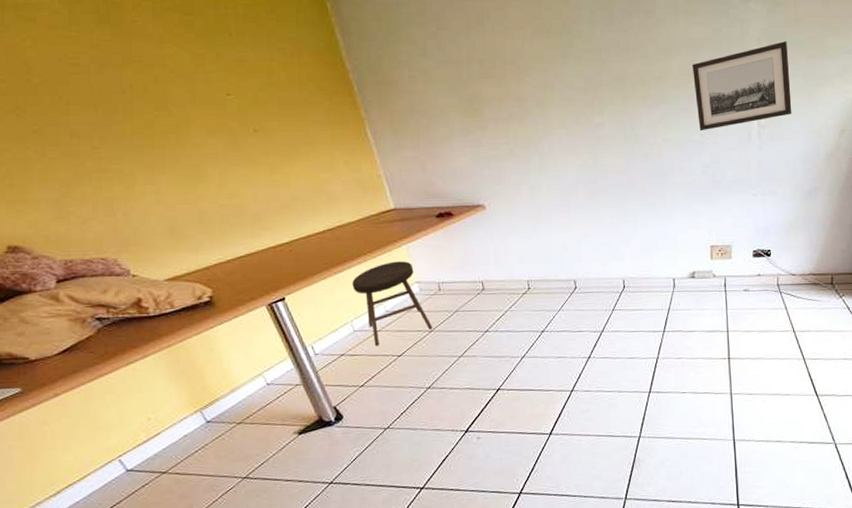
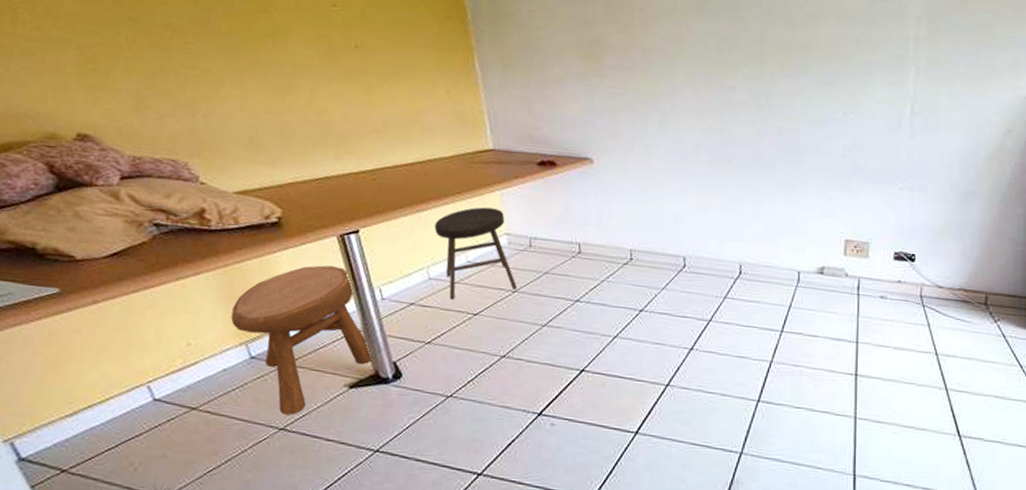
stool: none [183,332,315,465] -> present [231,265,372,416]
wall art: present [692,41,792,131] -> none [841,24,951,110]

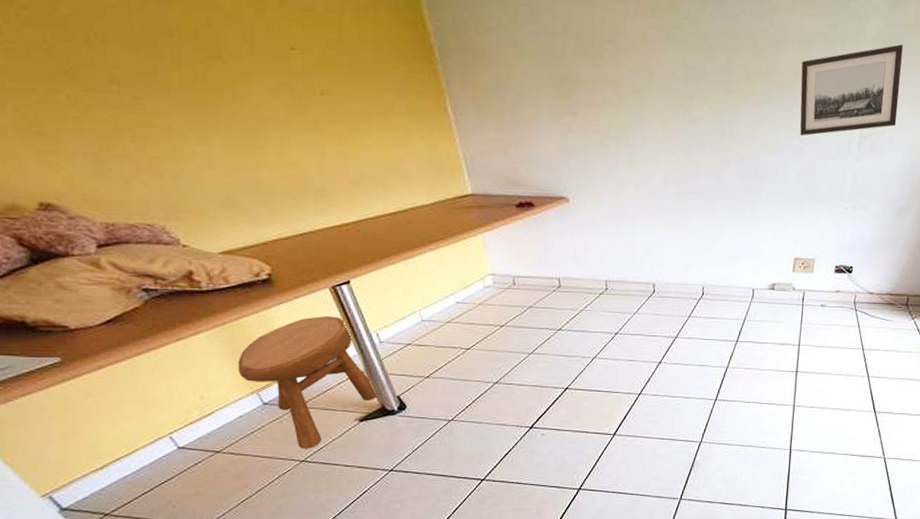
stool: present [434,207,518,300] -> none [422,251,505,338]
wall art: none [841,24,951,110] -> present [799,44,903,136]

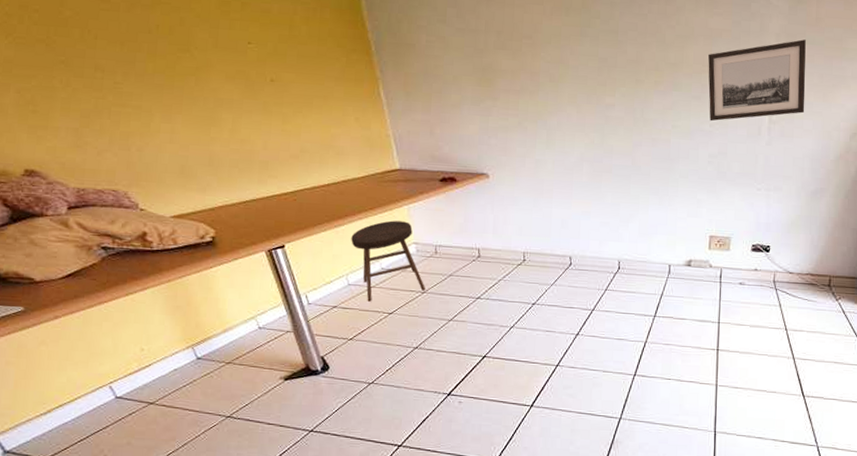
stool: present [238,316,377,449] -> none [177,277,303,405]
stool: none [422,251,505,338] -> present [351,220,426,302]

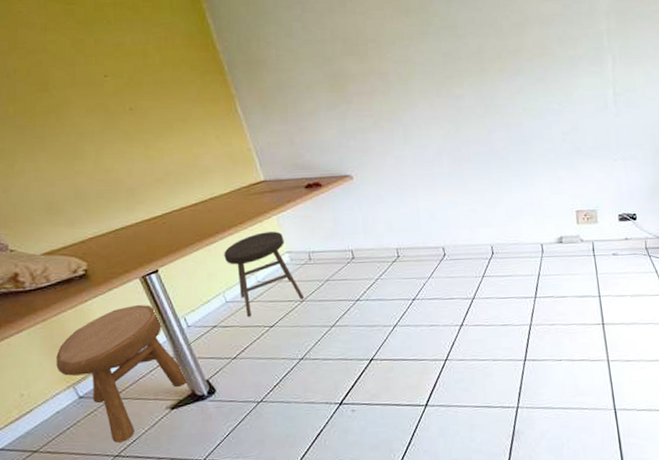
stool: none [177,277,303,405] -> present [56,305,187,443]
wall art: present [708,39,806,122] -> none [545,15,646,100]

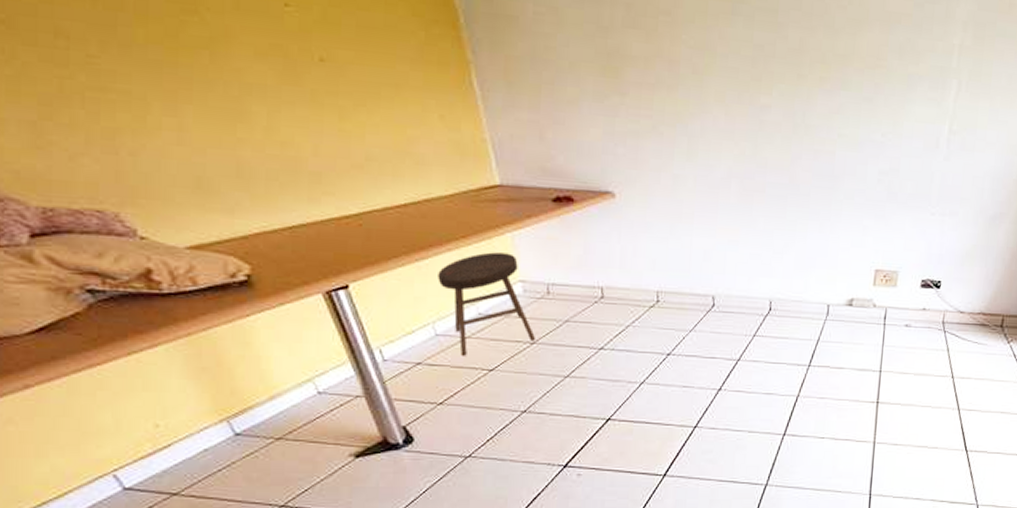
stool: present [56,305,187,443] -> none [205,327,378,491]

